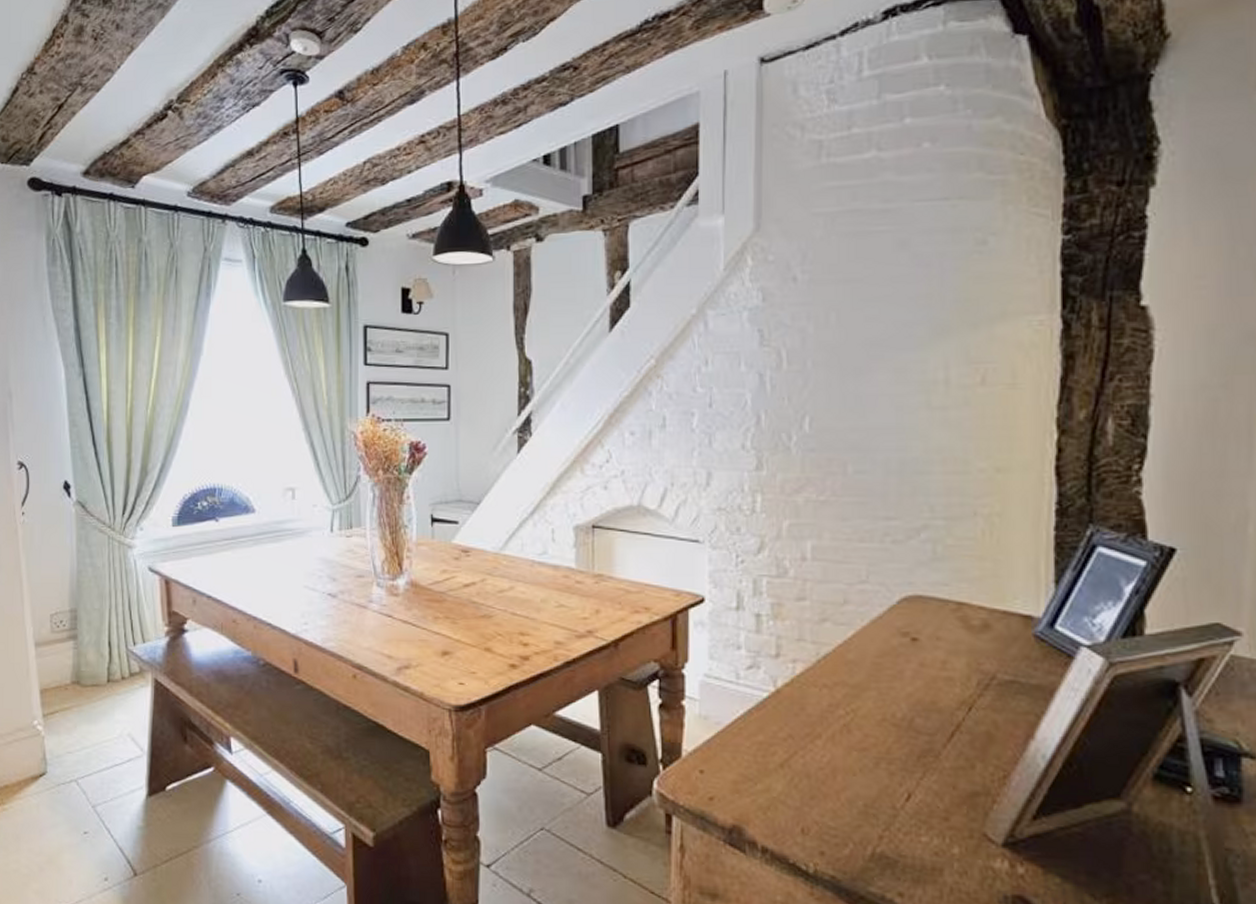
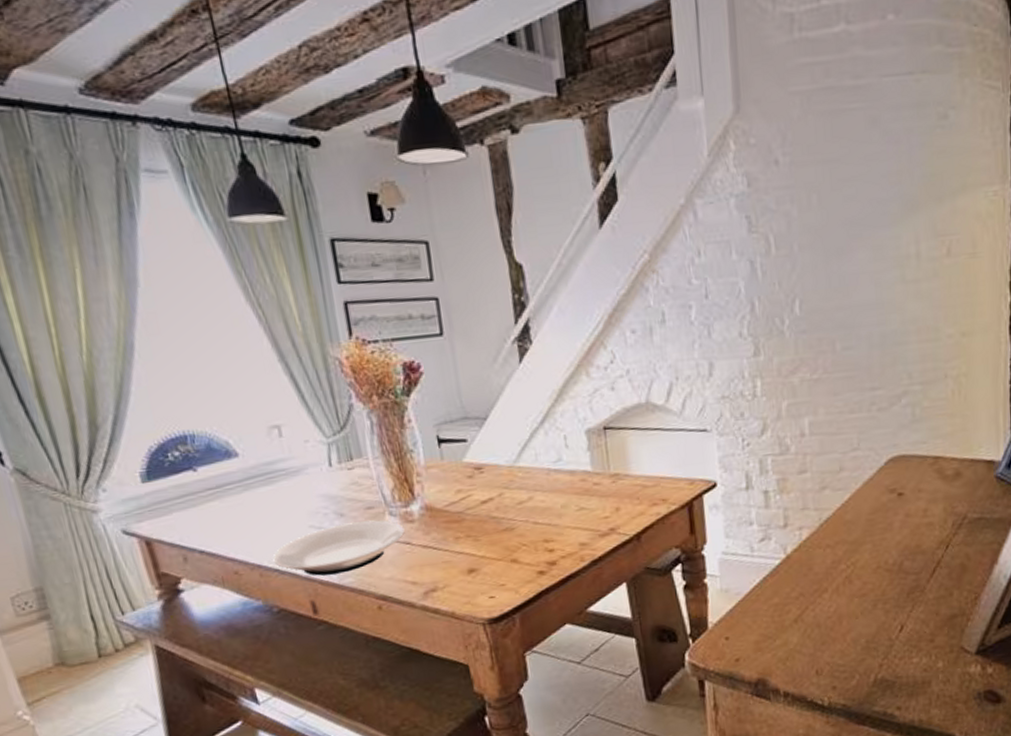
plate: none [268,588,388,636] -> present [272,520,405,576]

